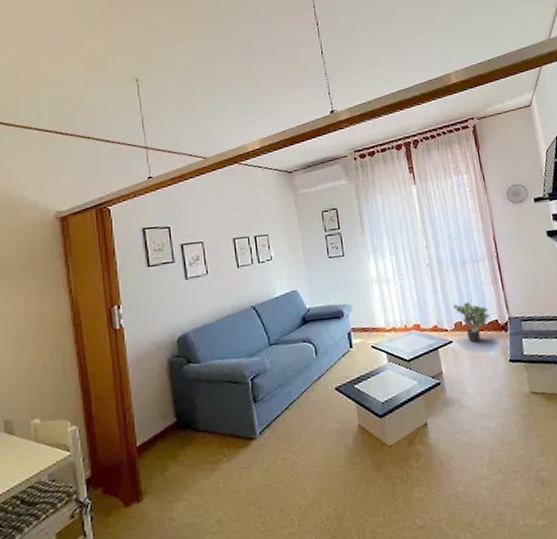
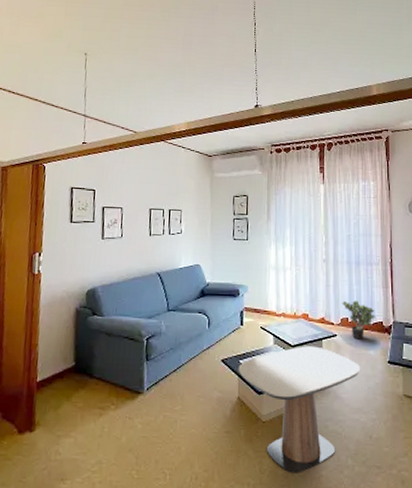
side table: none [354,357,483,495] -> present [238,346,361,474]

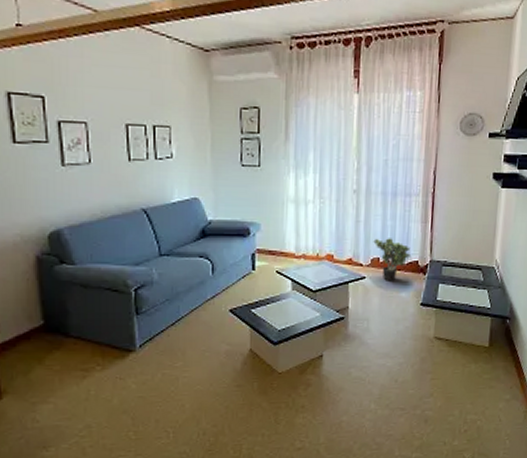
side table: present [238,346,361,474] -> none [249,290,391,422]

